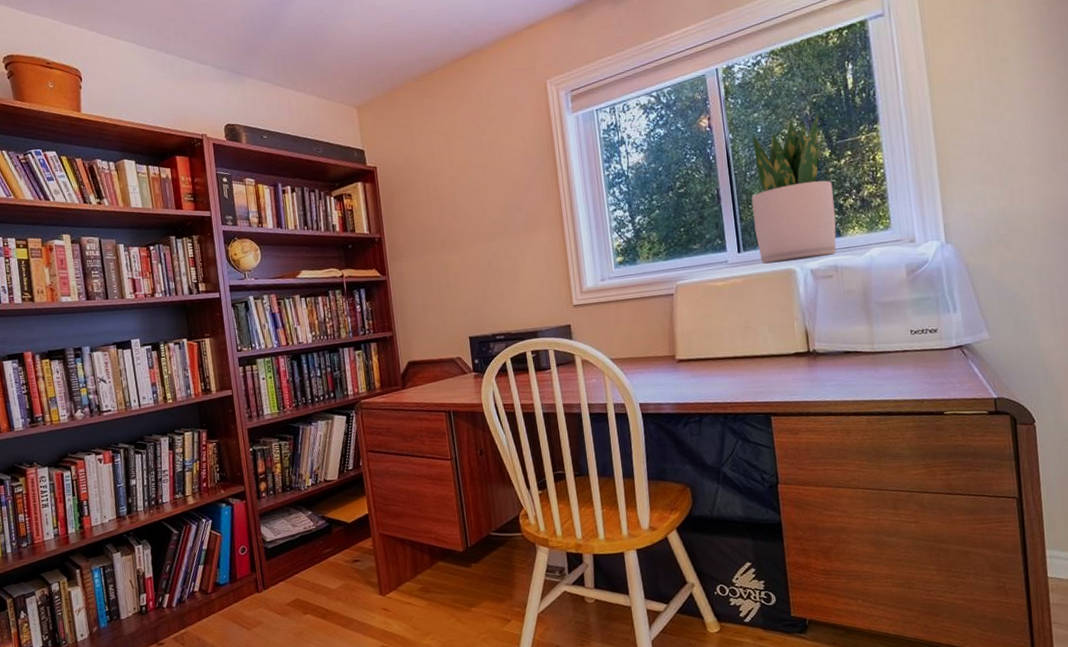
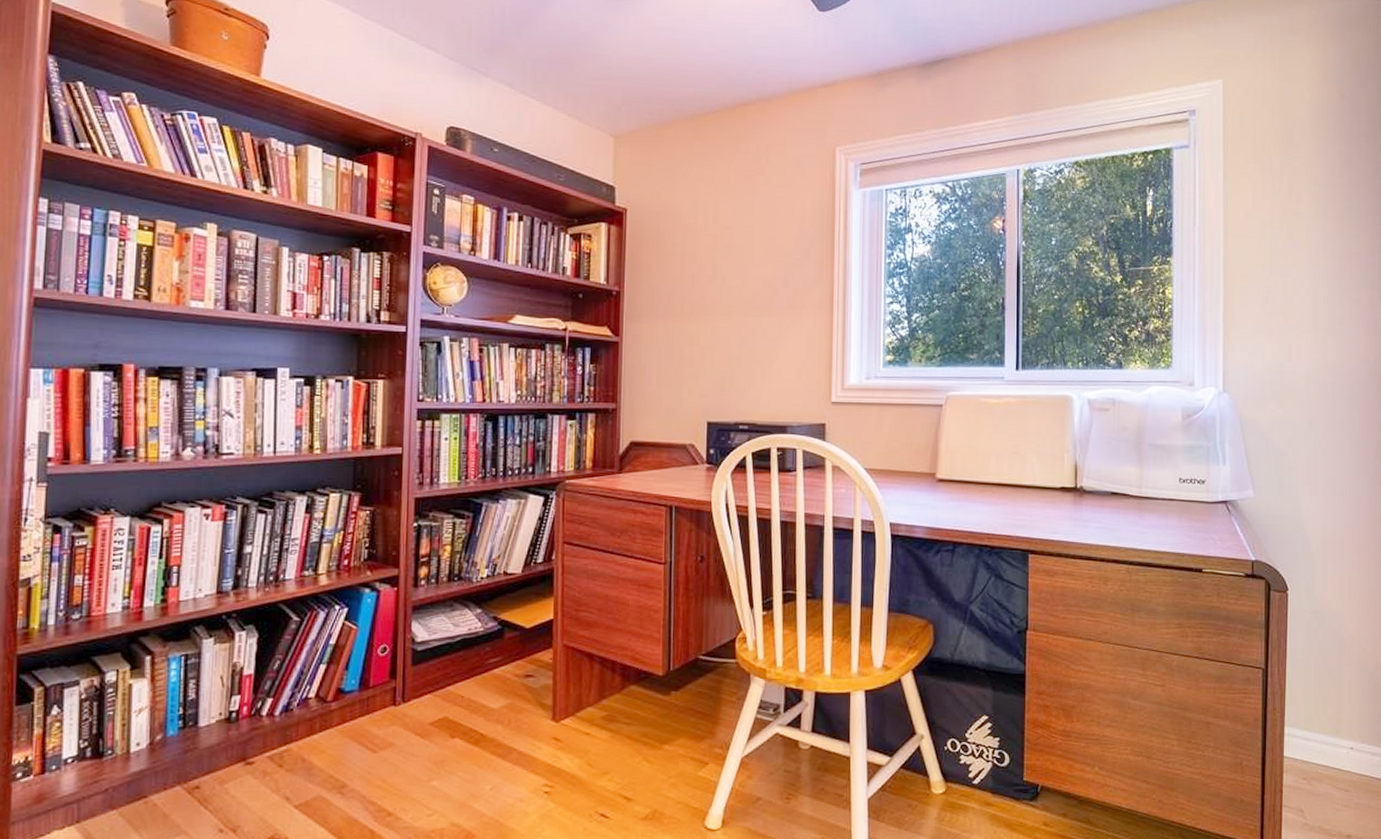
planter: present [751,111,837,264] -> none [1036,233,1119,388]

